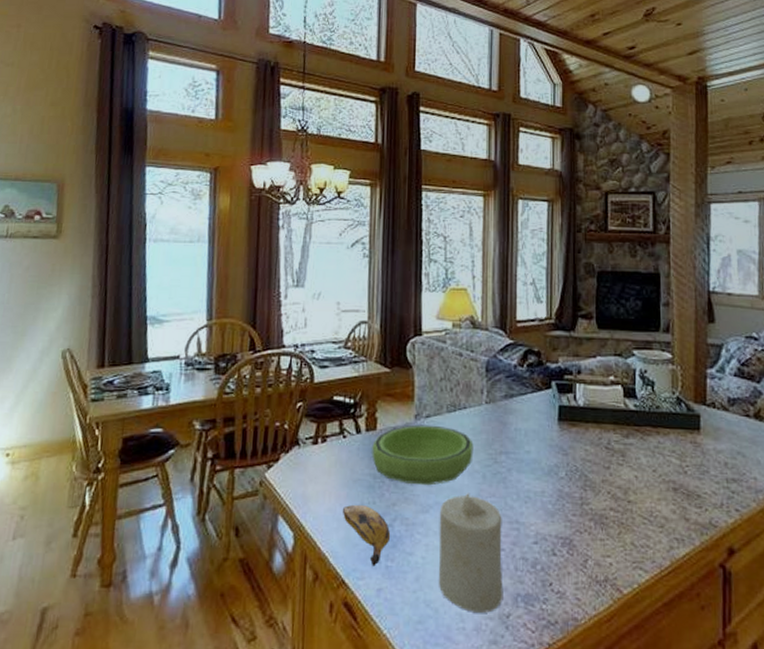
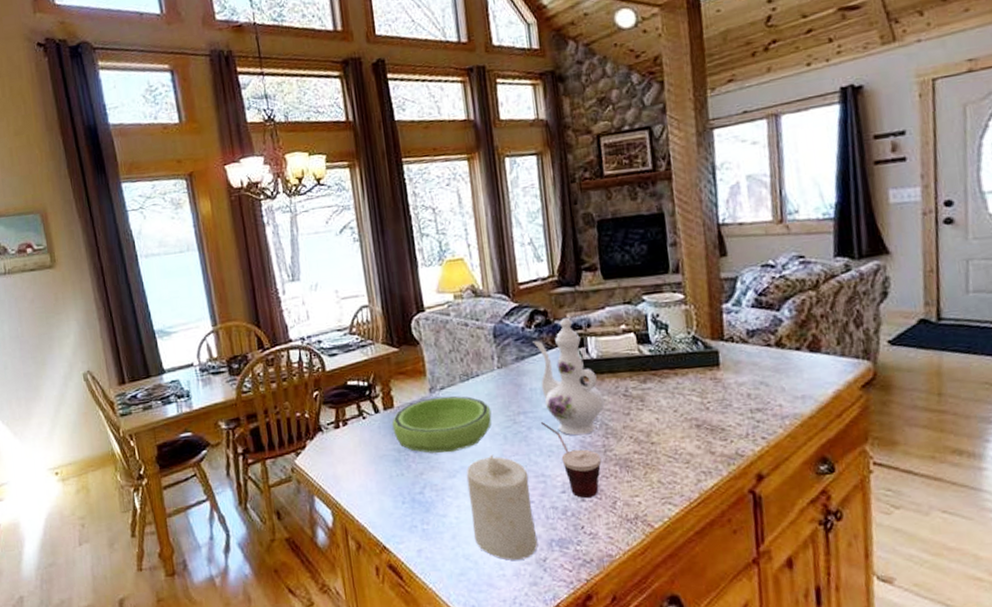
banana: present [343,504,391,567] -> none [374,477,423,531]
cup: none [521,465,577,552] -> present [540,422,602,498]
ewer: none [523,361,586,484] -> present [533,317,605,436]

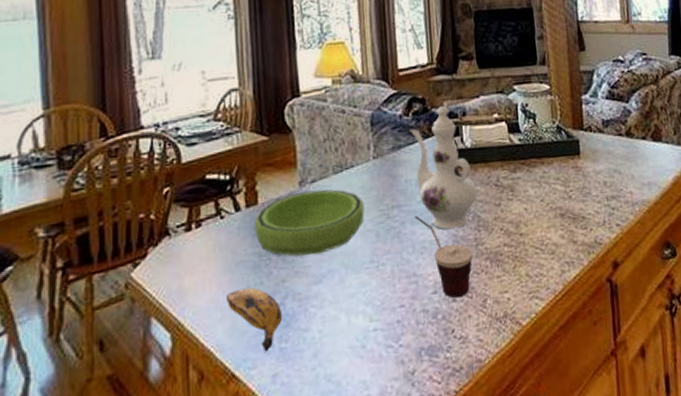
banana: none [374,477,423,531] -> present [227,287,283,352]
candle: present [466,454,538,560] -> none [333,254,407,377]

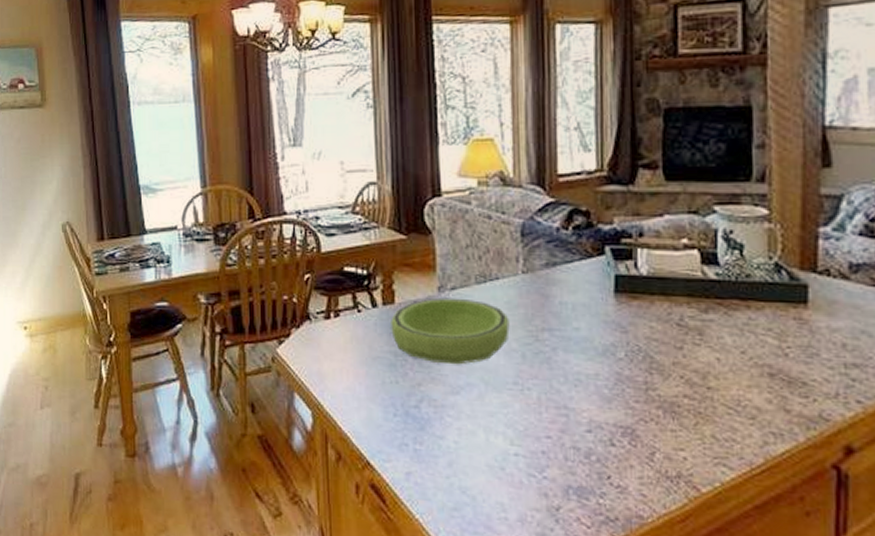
banana: present [227,287,283,352] -> none [363,383,418,449]
ewer: present [410,105,477,230] -> none [569,221,651,366]
cup: present [414,216,473,298] -> none [568,344,641,443]

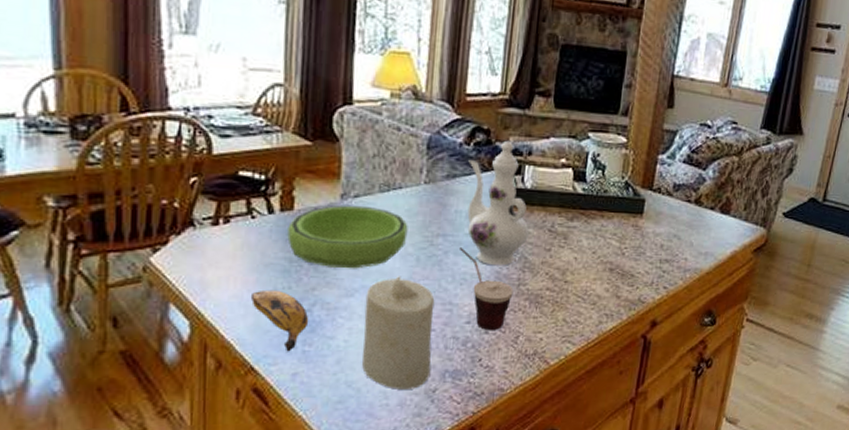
banana: none [363,383,418,449] -> present [251,289,309,352]
candle: none [472,374,552,504] -> present [362,276,435,390]
cup: none [568,344,641,443] -> present [458,248,514,330]
ewer: none [569,221,651,366] -> present [467,140,529,266]

